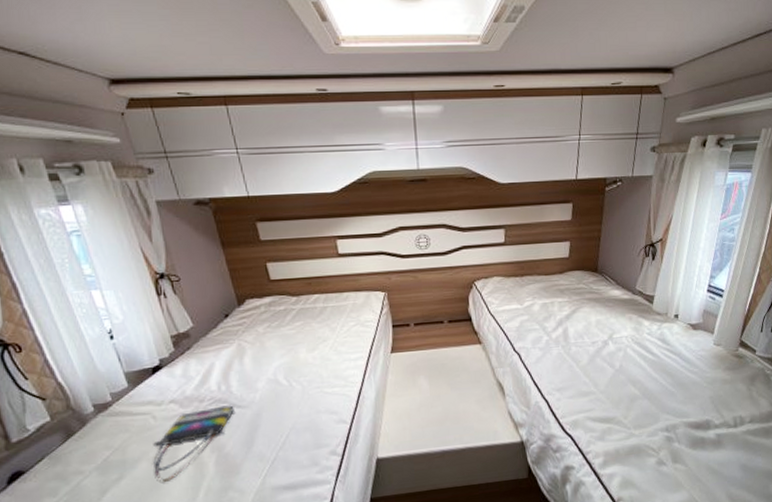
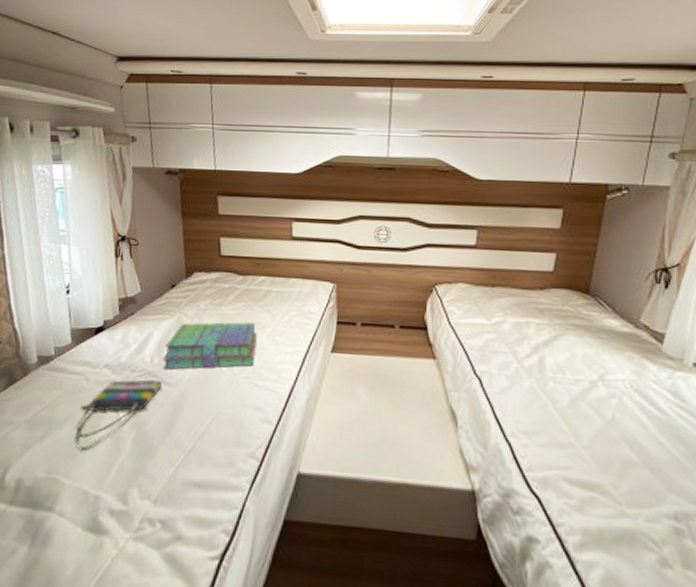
stack of books: none [230,338,322,395] -> present [162,322,257,370]

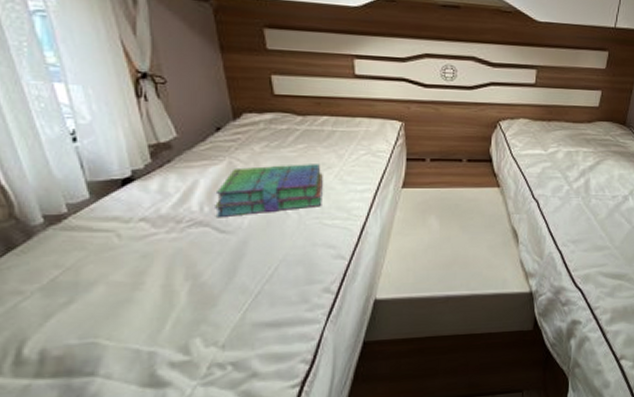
tote bag: present [75,379,162,451] -> none [113,229,217,310]

